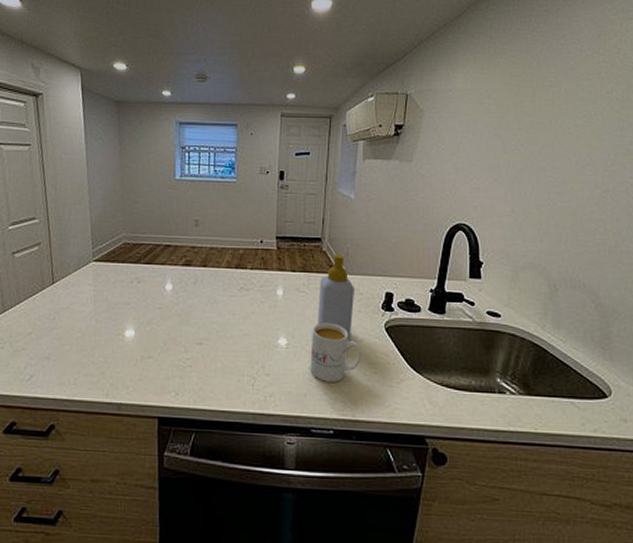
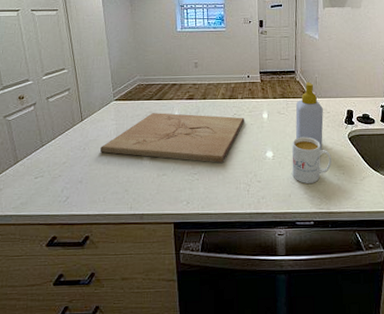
cutting board: none [72,280,253,348] -> present [99,113,244,163]

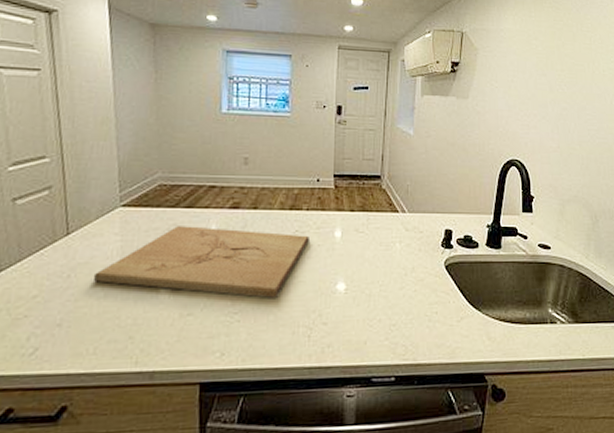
mug: present [292,136,331,183] -> none [370,263,422,326]
soap bottle: present [295,81,324,150] -> none [377,190,414,281]

